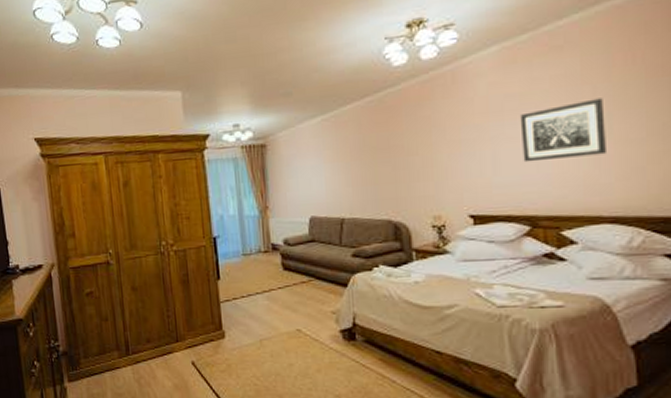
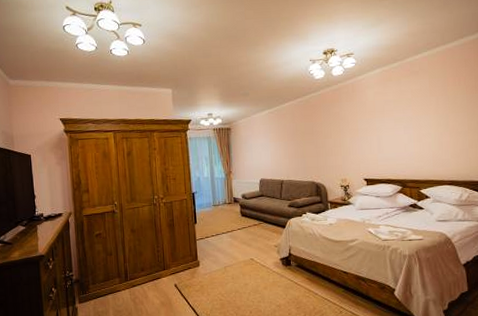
wall art: present [519,98,606,163] -> none [394,105,445,145]

